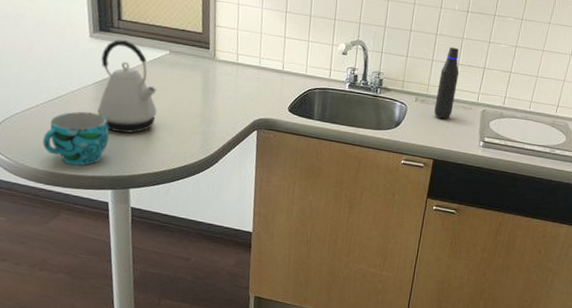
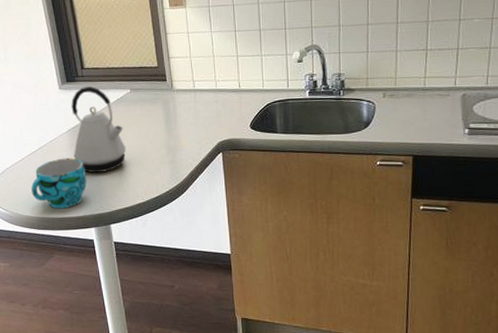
water bottle: present [434,46,460,120] -> none [406,32,429,112]

